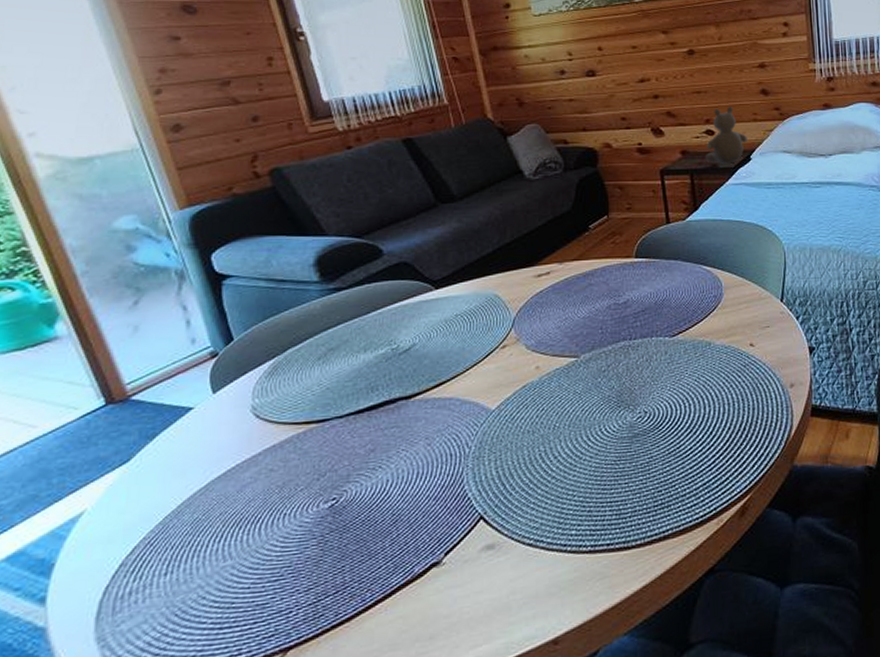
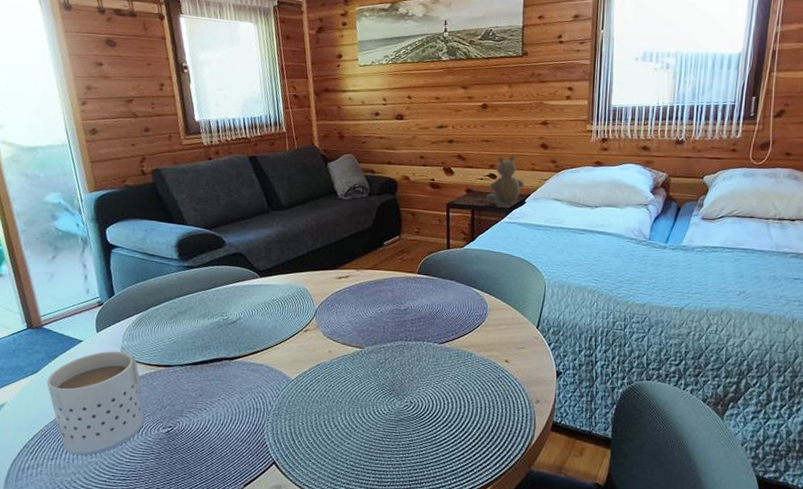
mug: none [144,412,296,563] -> present [46,350,144,456]

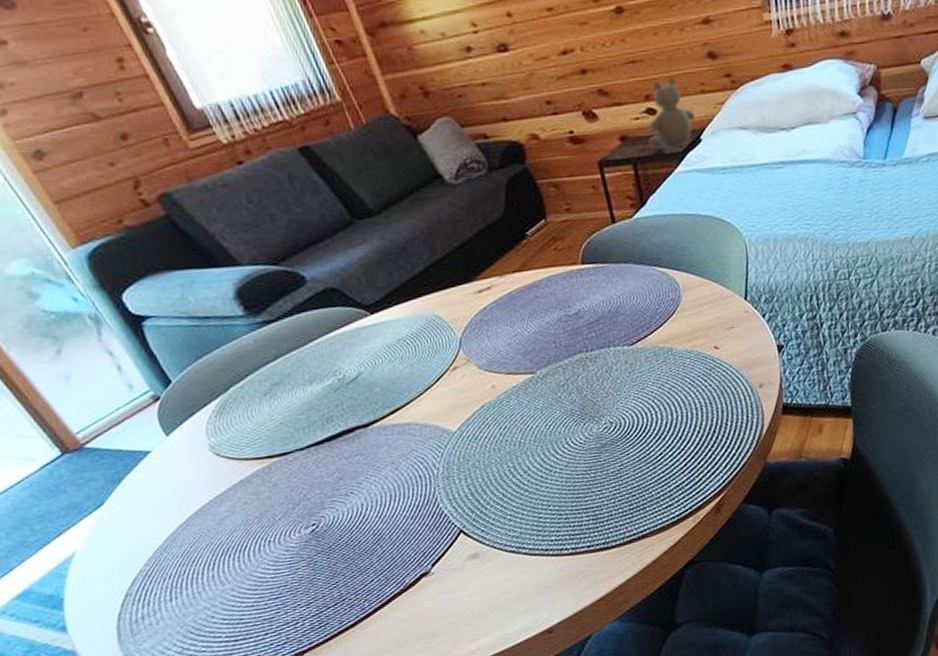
mug: present [46,350,144,456] -> none [121,451,278,589]

